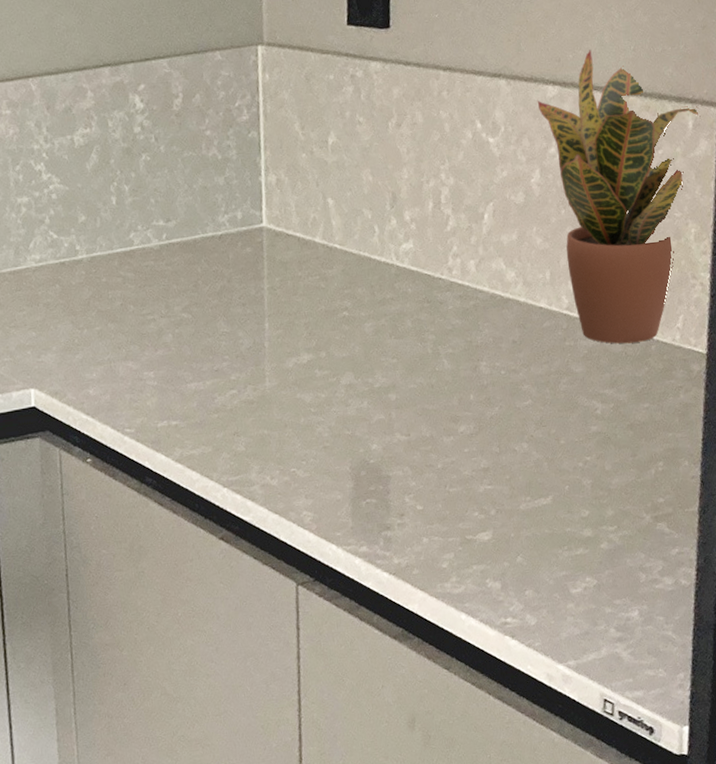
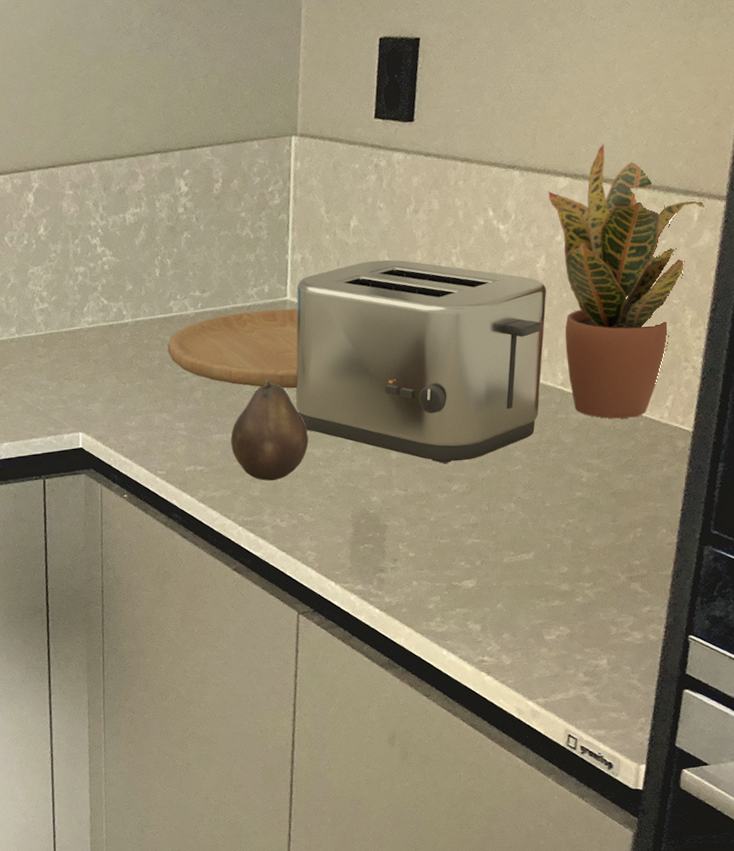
cutting board: none [129,236,281,327] -> present [167,309,298,389]
fruit: none [208,318,297,434] -> present [231,380,309,481]
toaster: none [273,179,546,403] -> present [295,259,547,464]

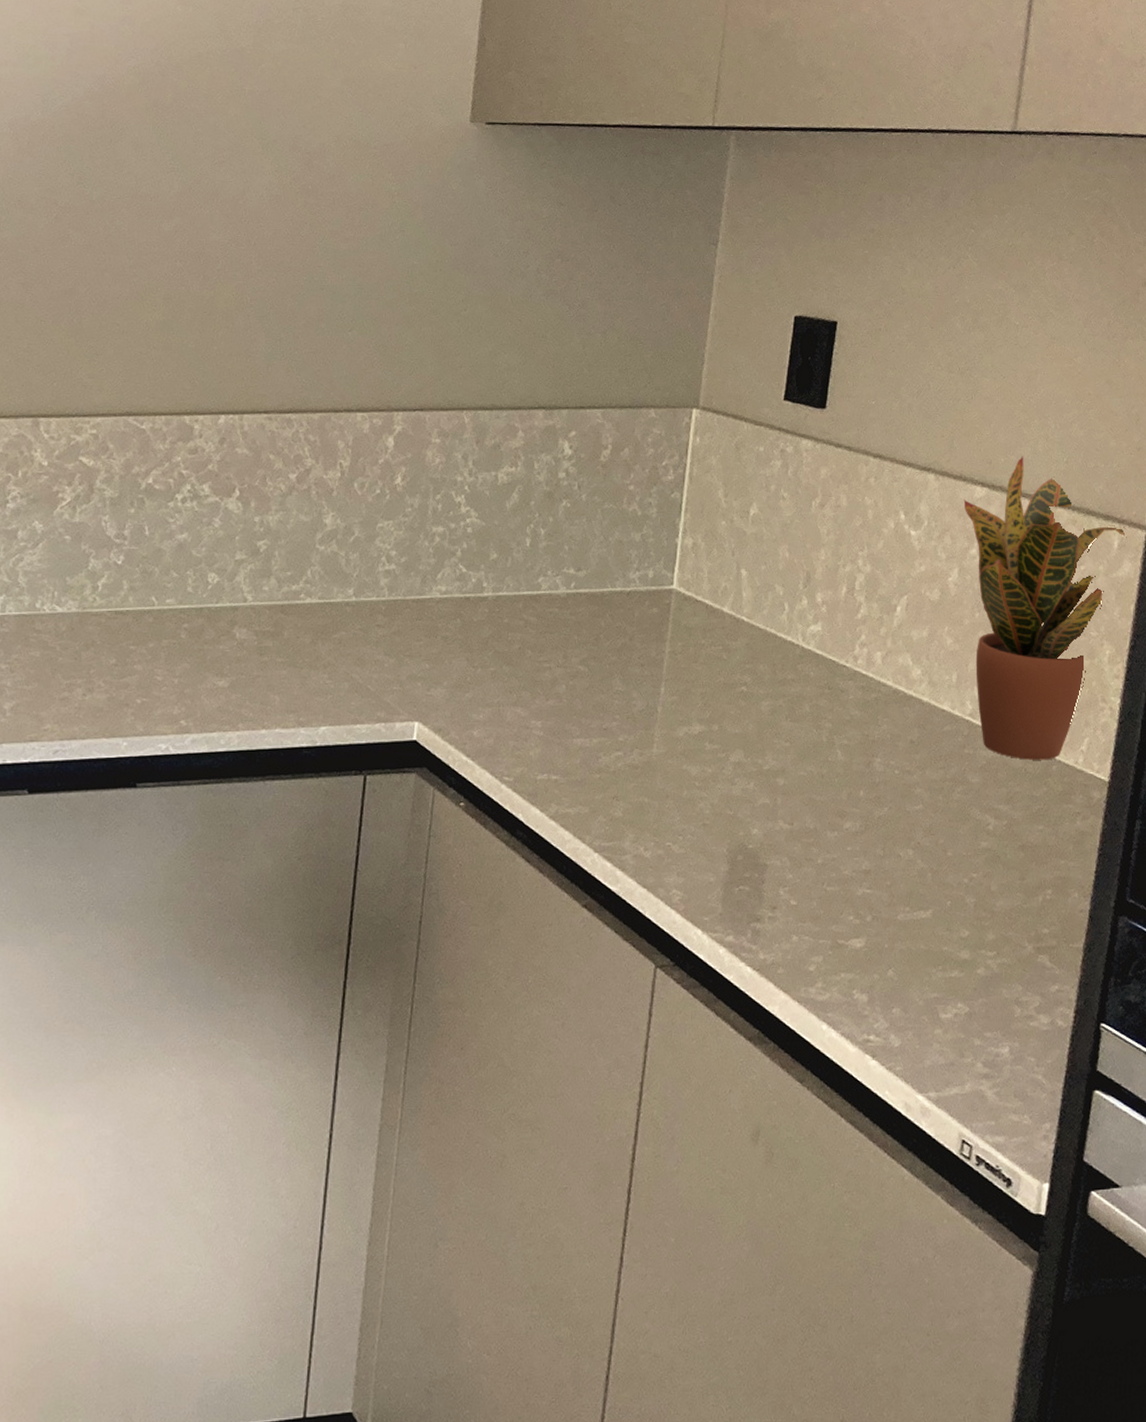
cutting board: present [167,309,298,389] -> none [530,598,684,691]
fruit: present [231,380,309,481] -> none [594,679,684,799]
toaster: present [295,259,547,464] -> none [672,555,959,797]

